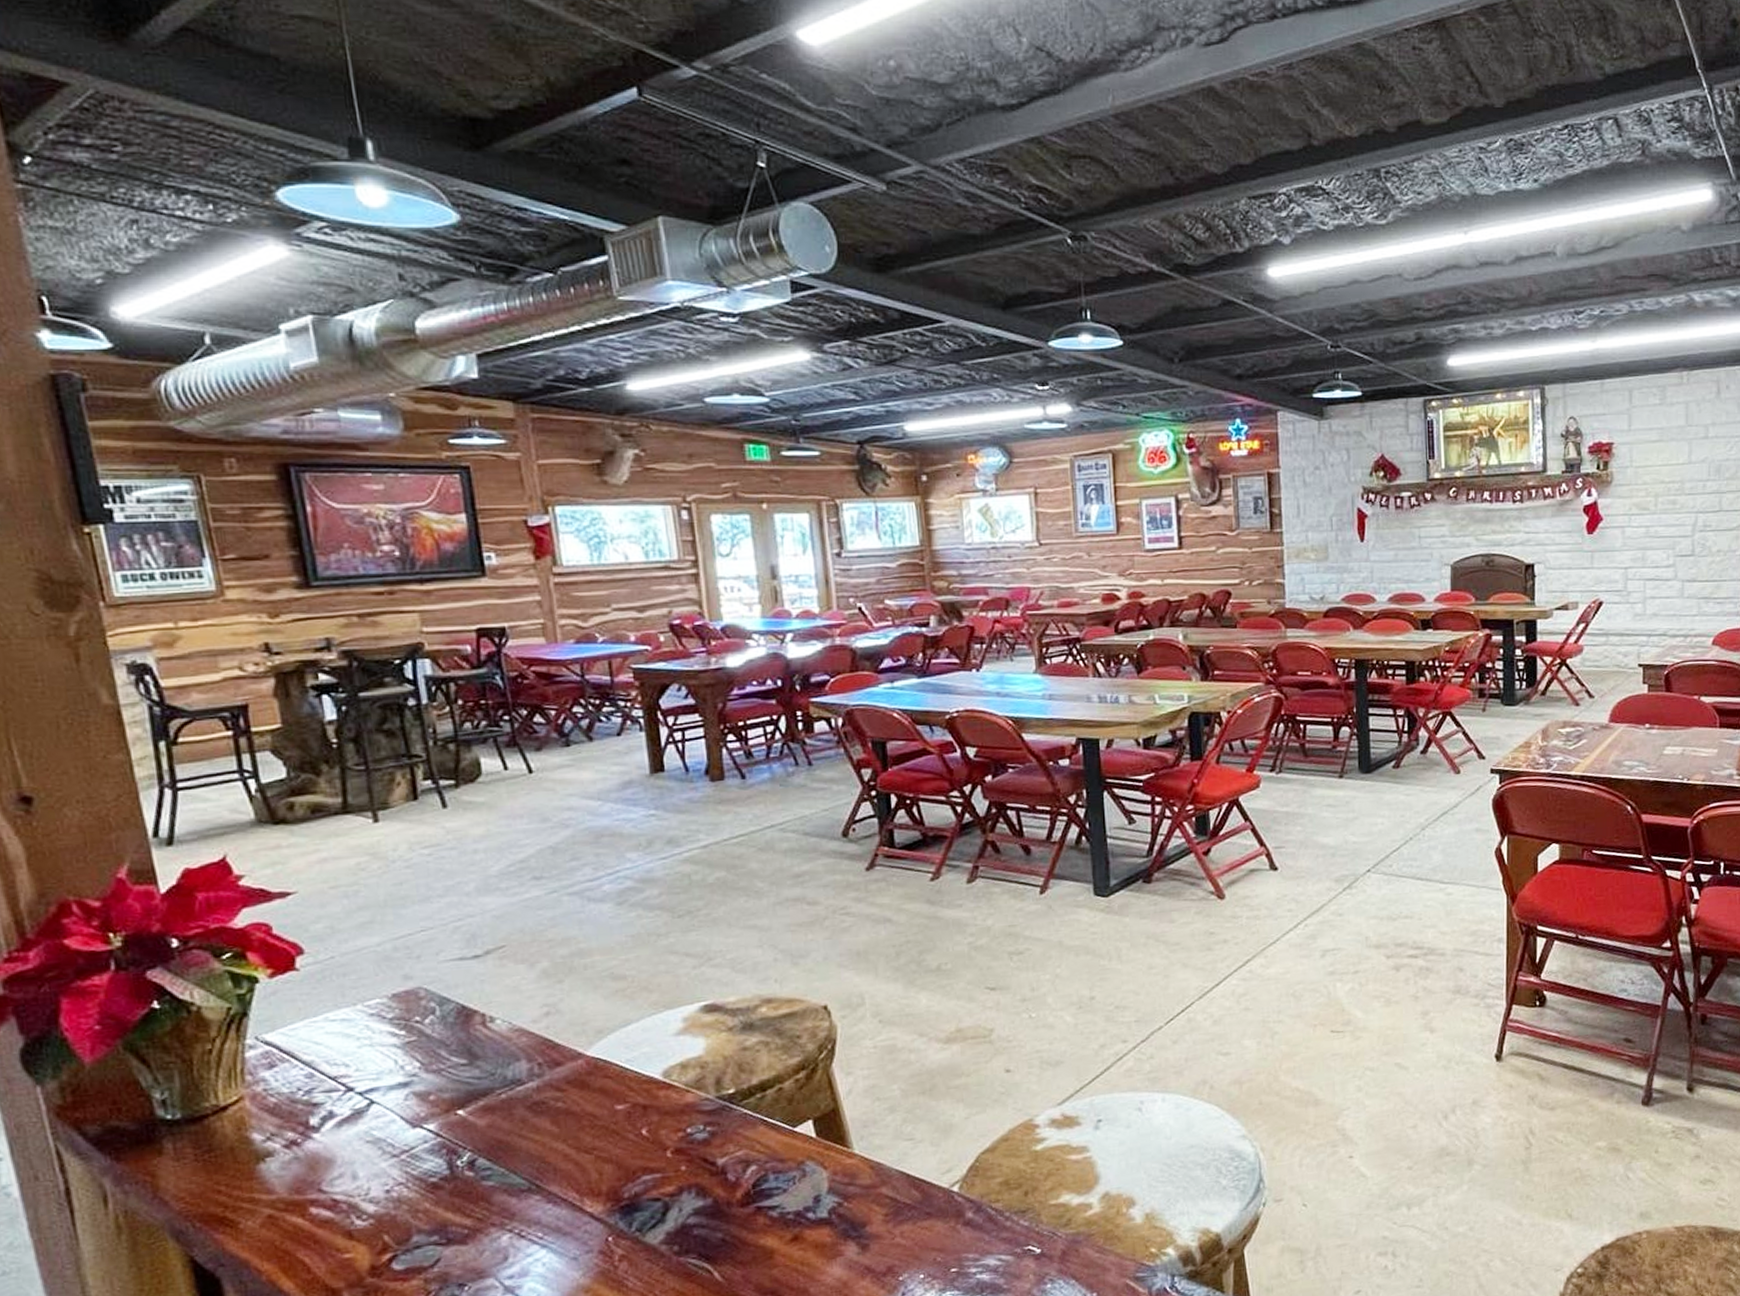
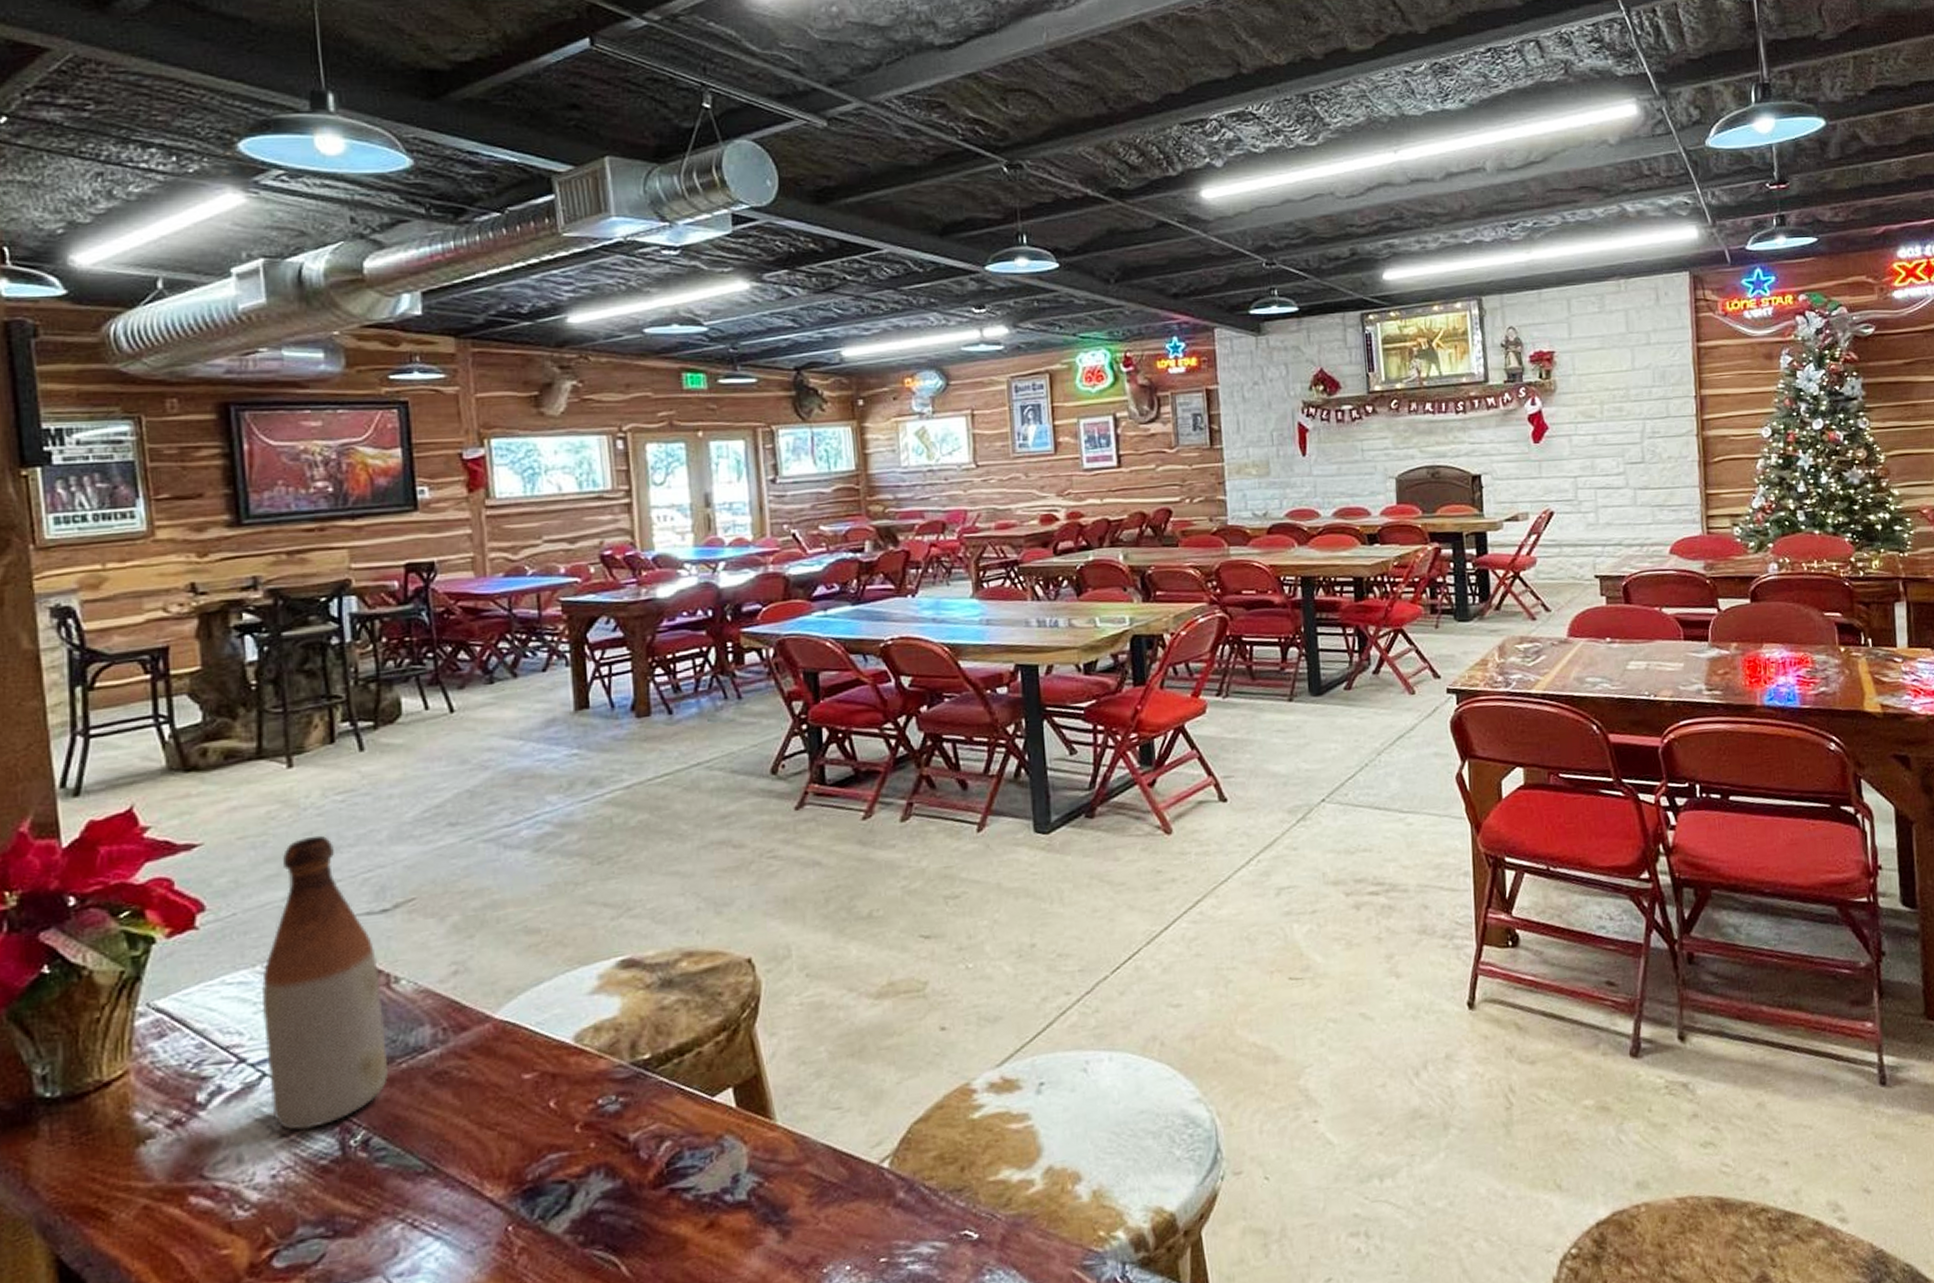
beer bottle: none [363,886,489,1152] -> present [262,835,388,1131]

